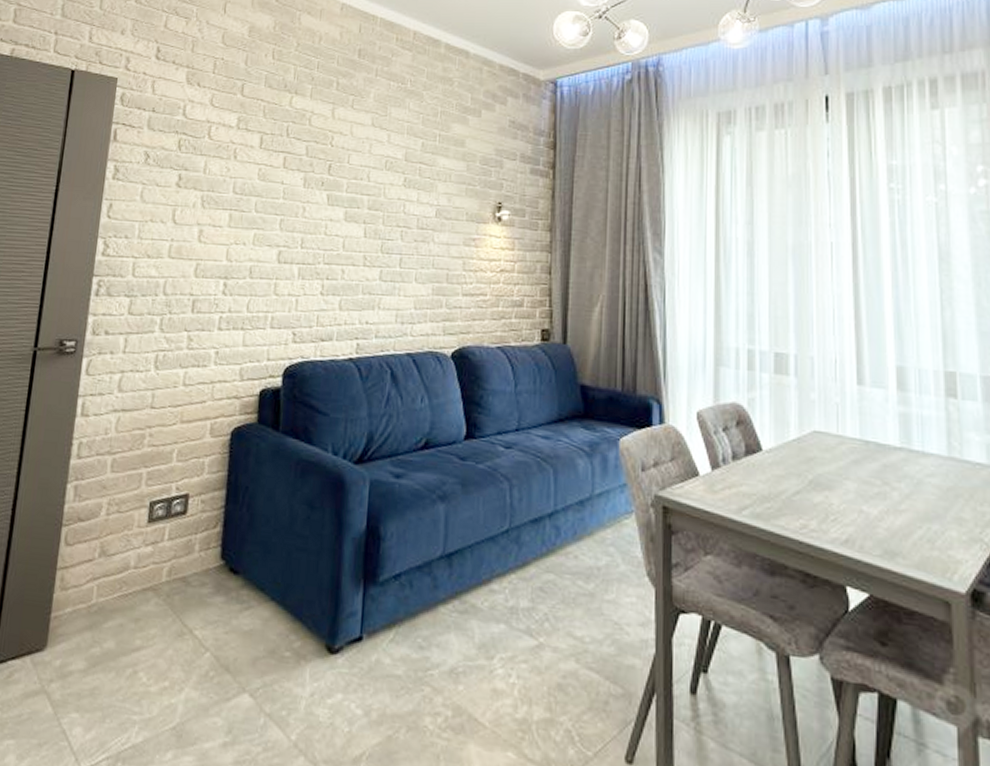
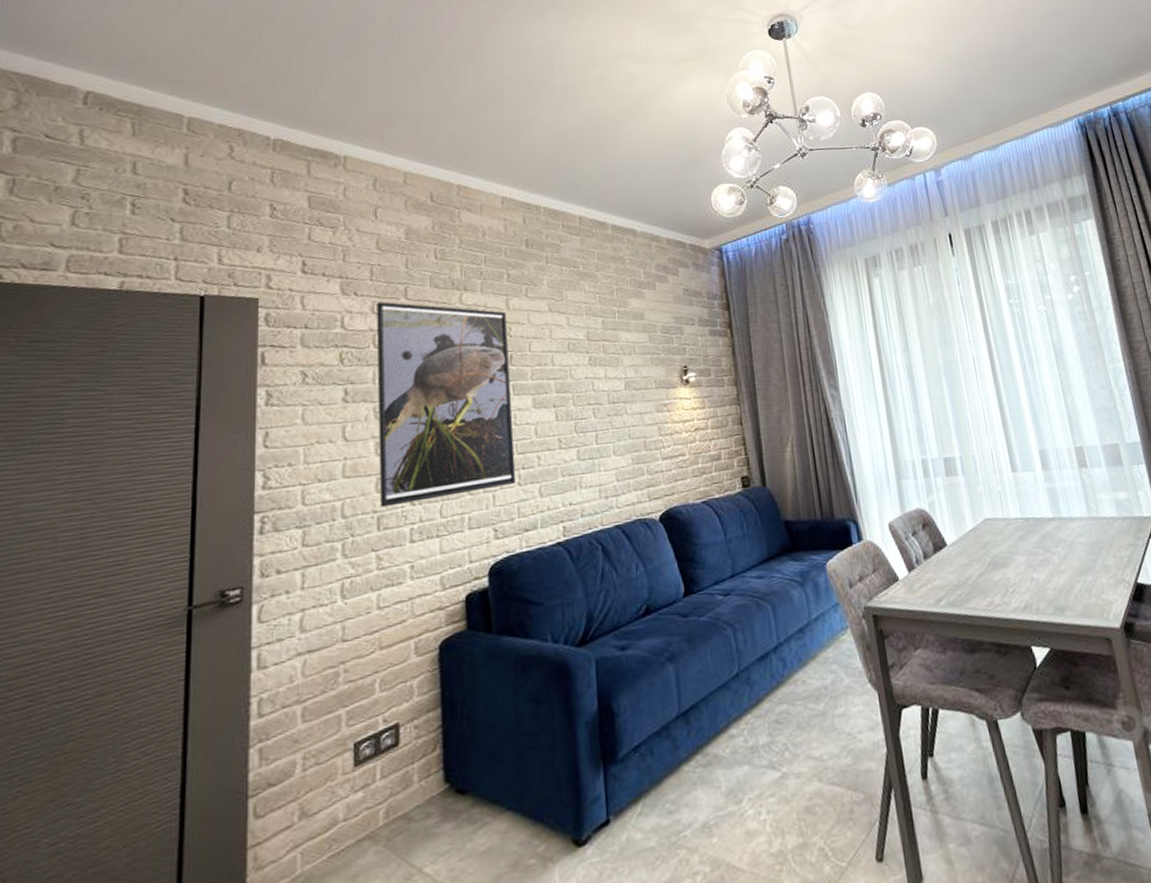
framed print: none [197,95,331,293] -> present [377,301,516,508]

